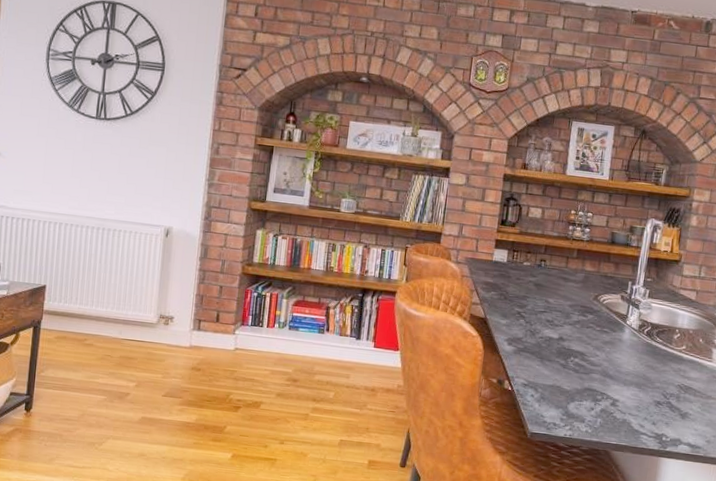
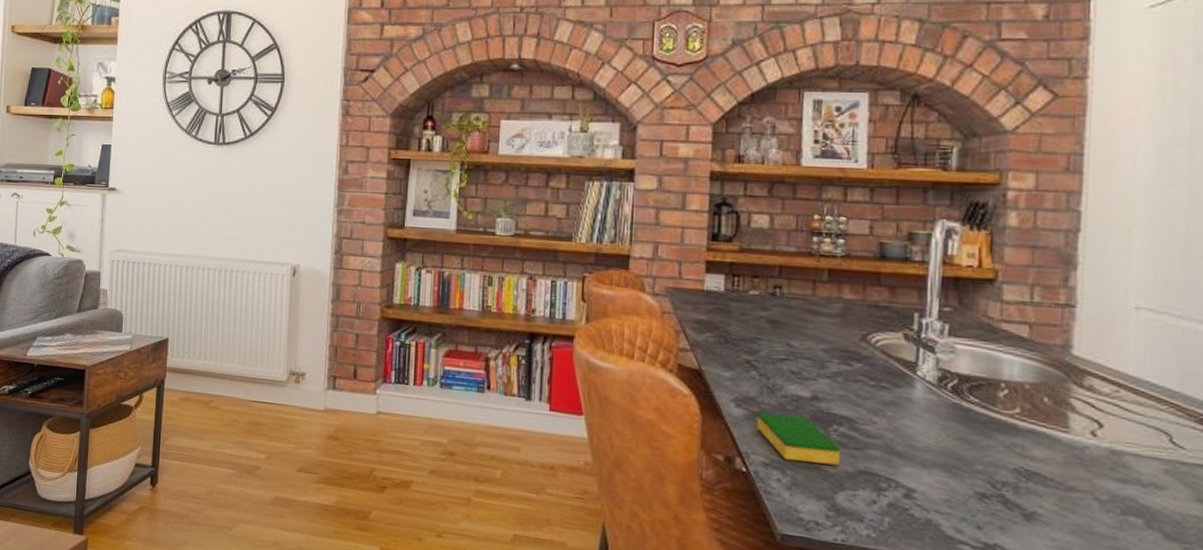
dish sponge: none [521,348,574,385] -> present [756,412,841,465]

